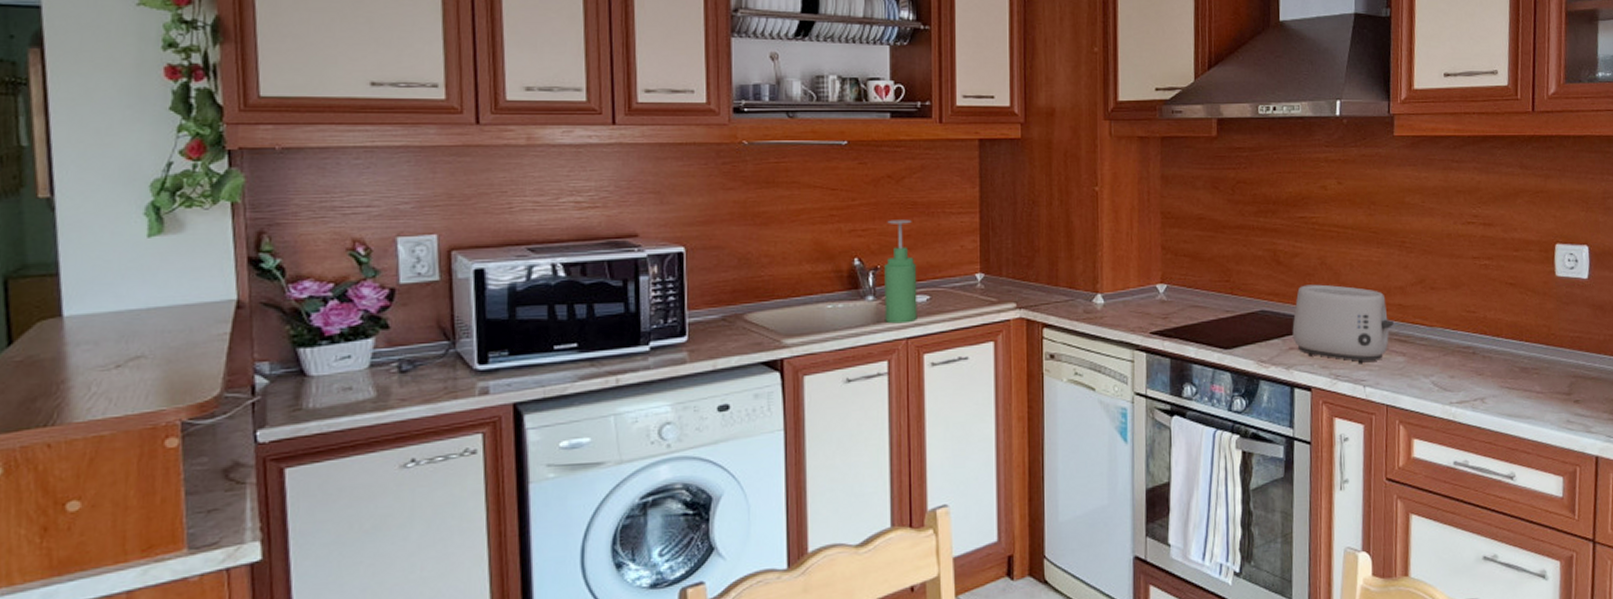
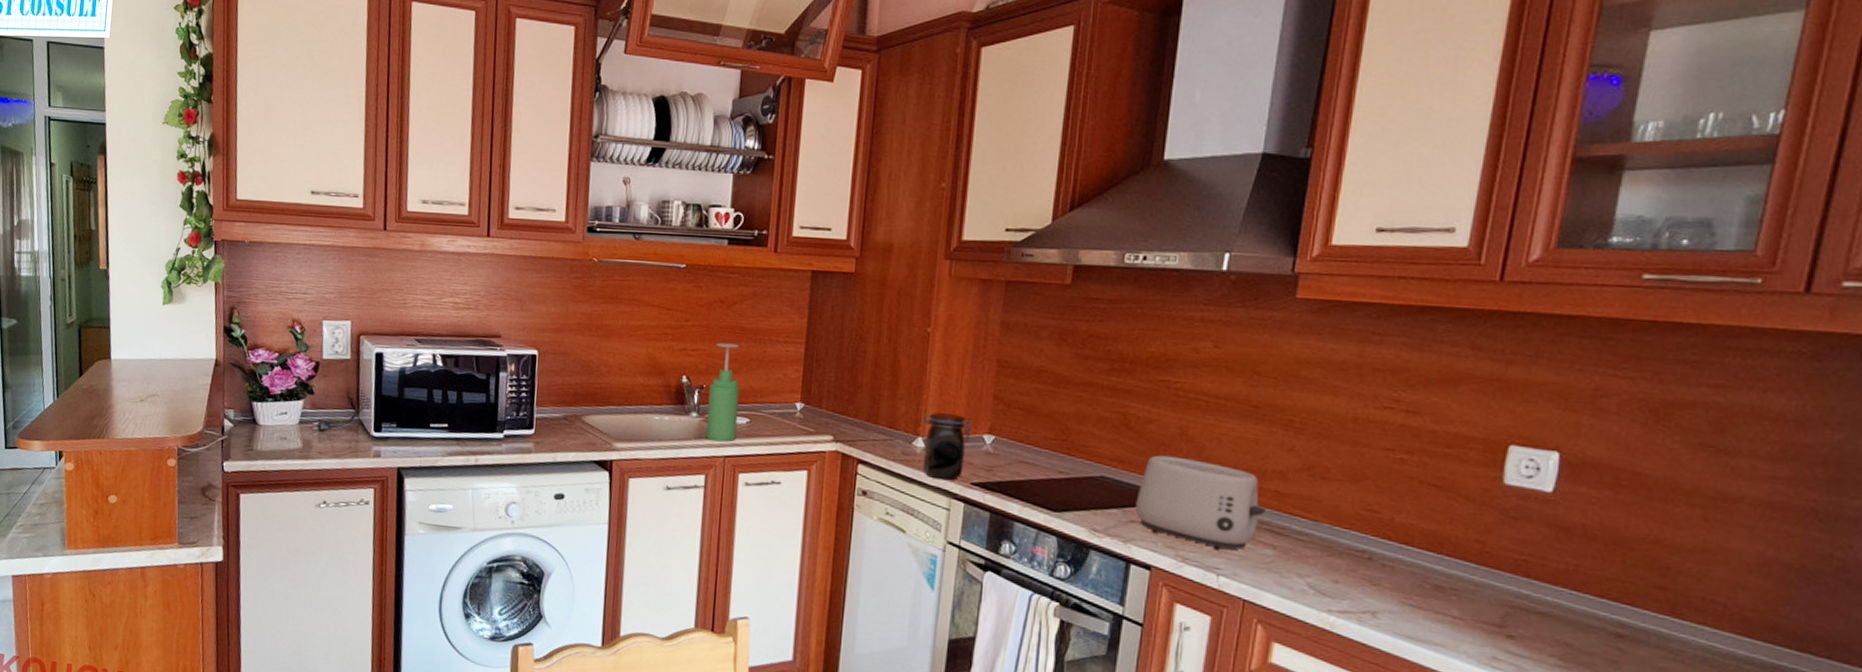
jar: none [1100,267,1145,333] -> present [922,412,972,481]

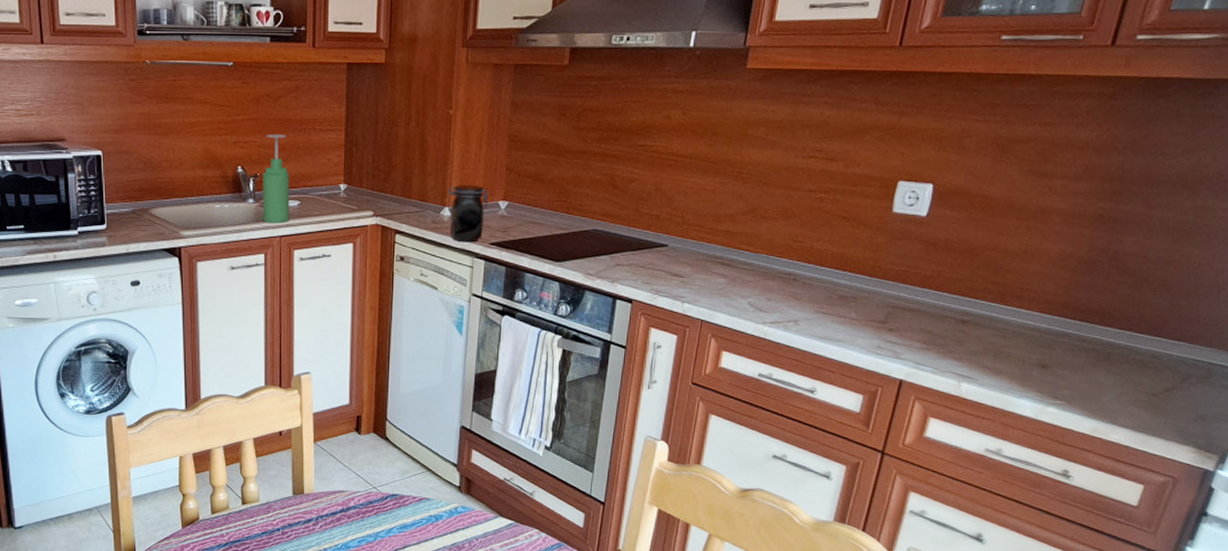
toaster: present [1135,455,1266,551] -> none [620,208,719,283]

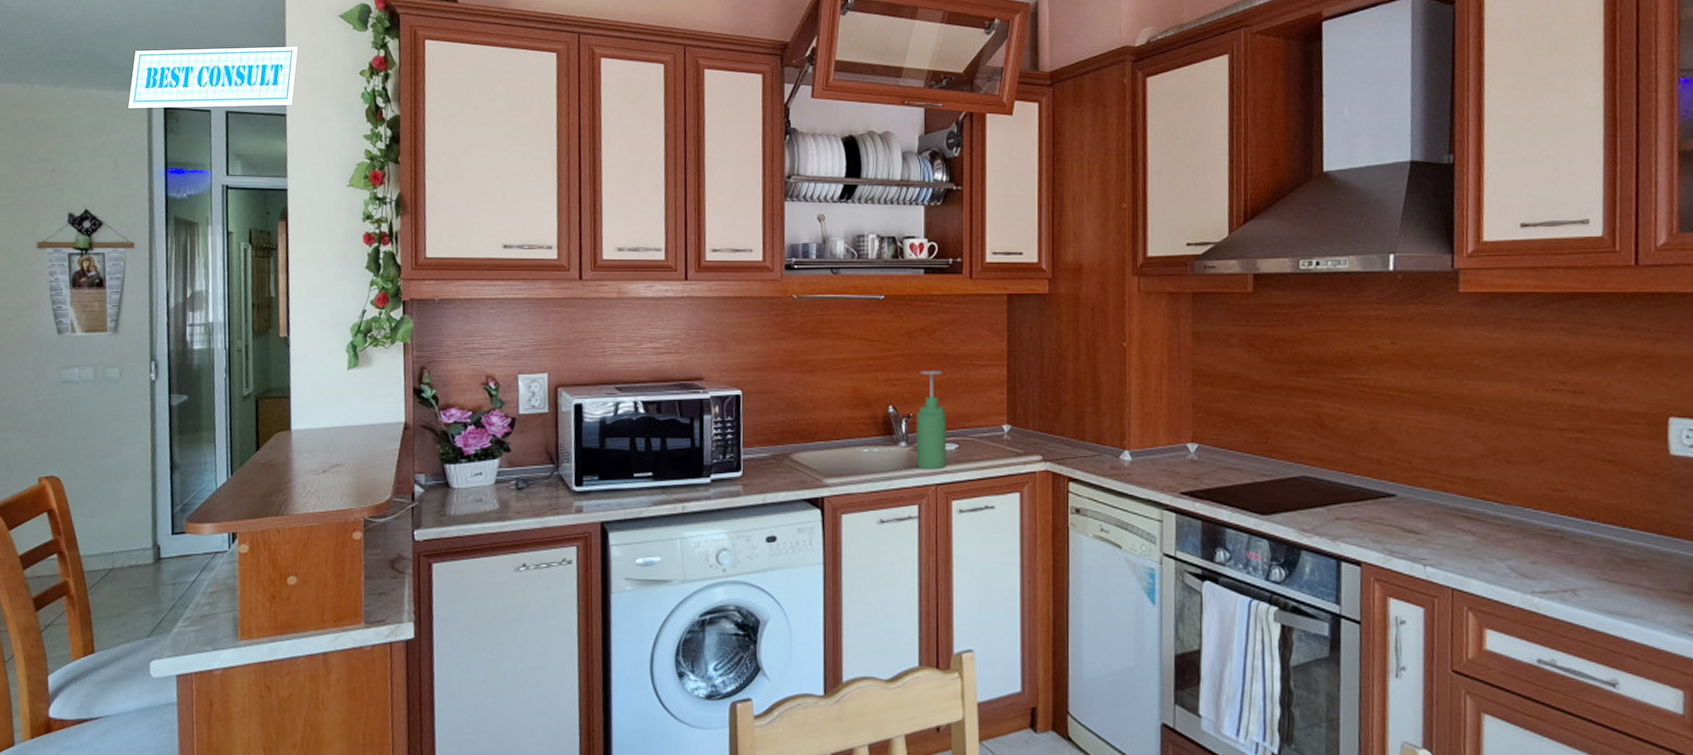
jar: present [448,184,489,243] -> none [1127,424,1175,492]

